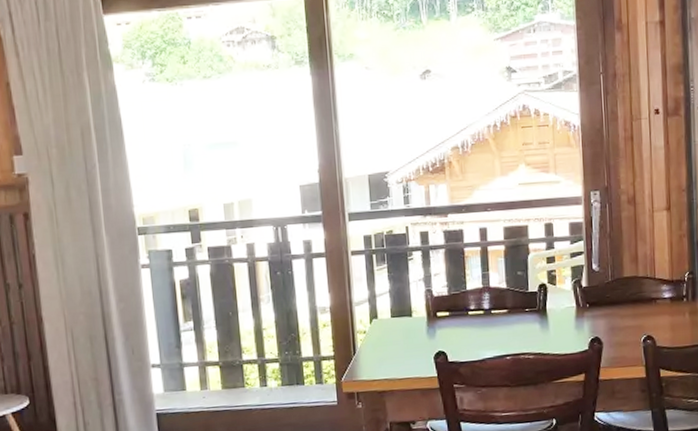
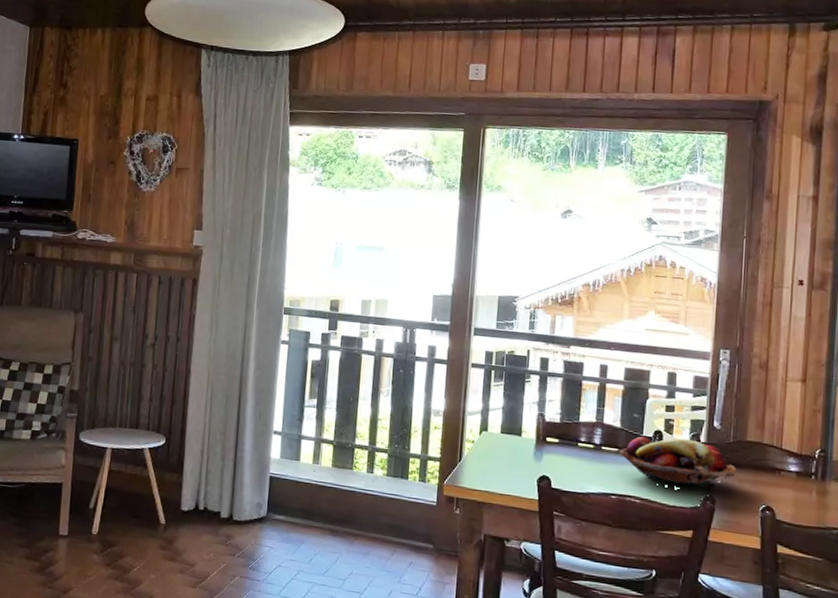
fruit basket: none [508,286,618,335] -> present [619,436,736,489]

